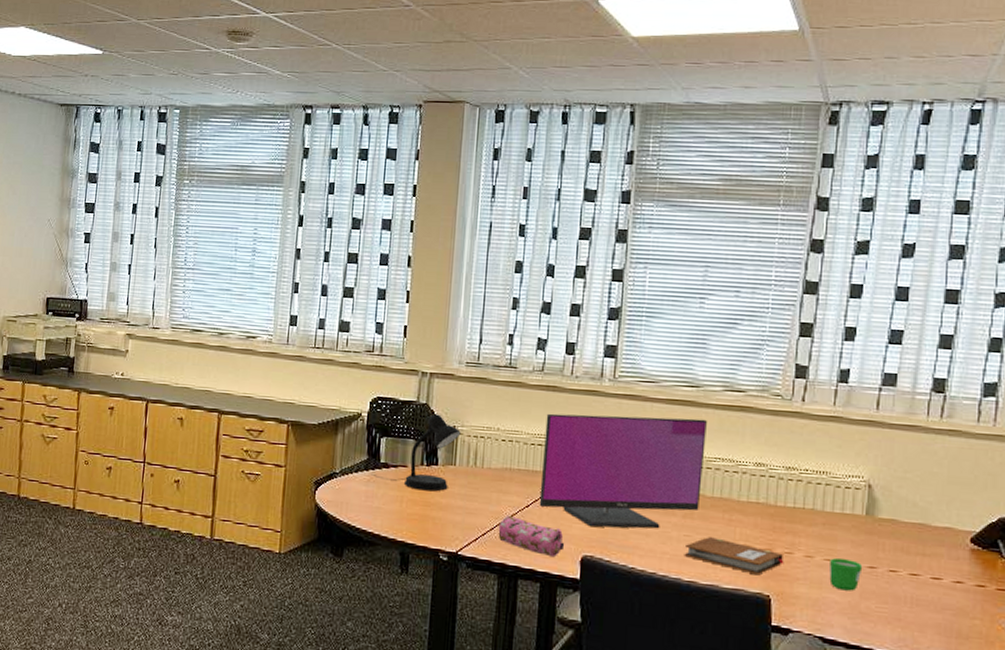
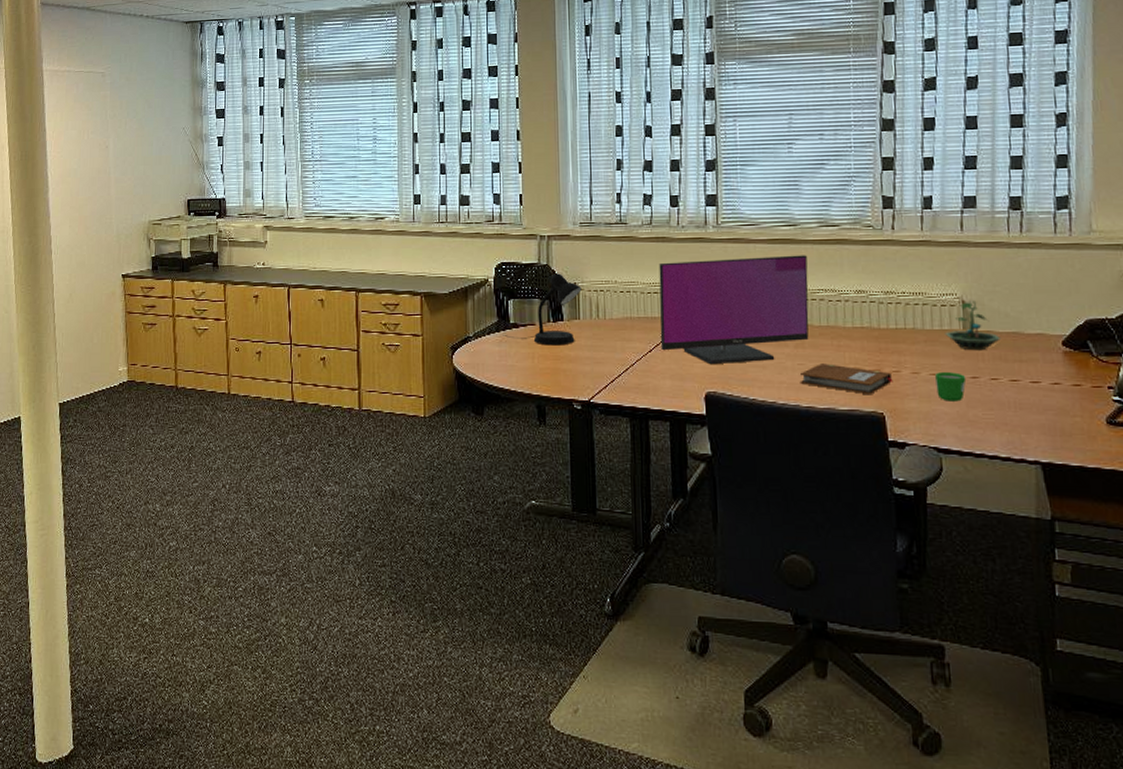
pencil case: present [498,515,565,557] -> none [625,361,689,395]
terrarium: none [845,485,906,540] -> present [944,300,1002,351]

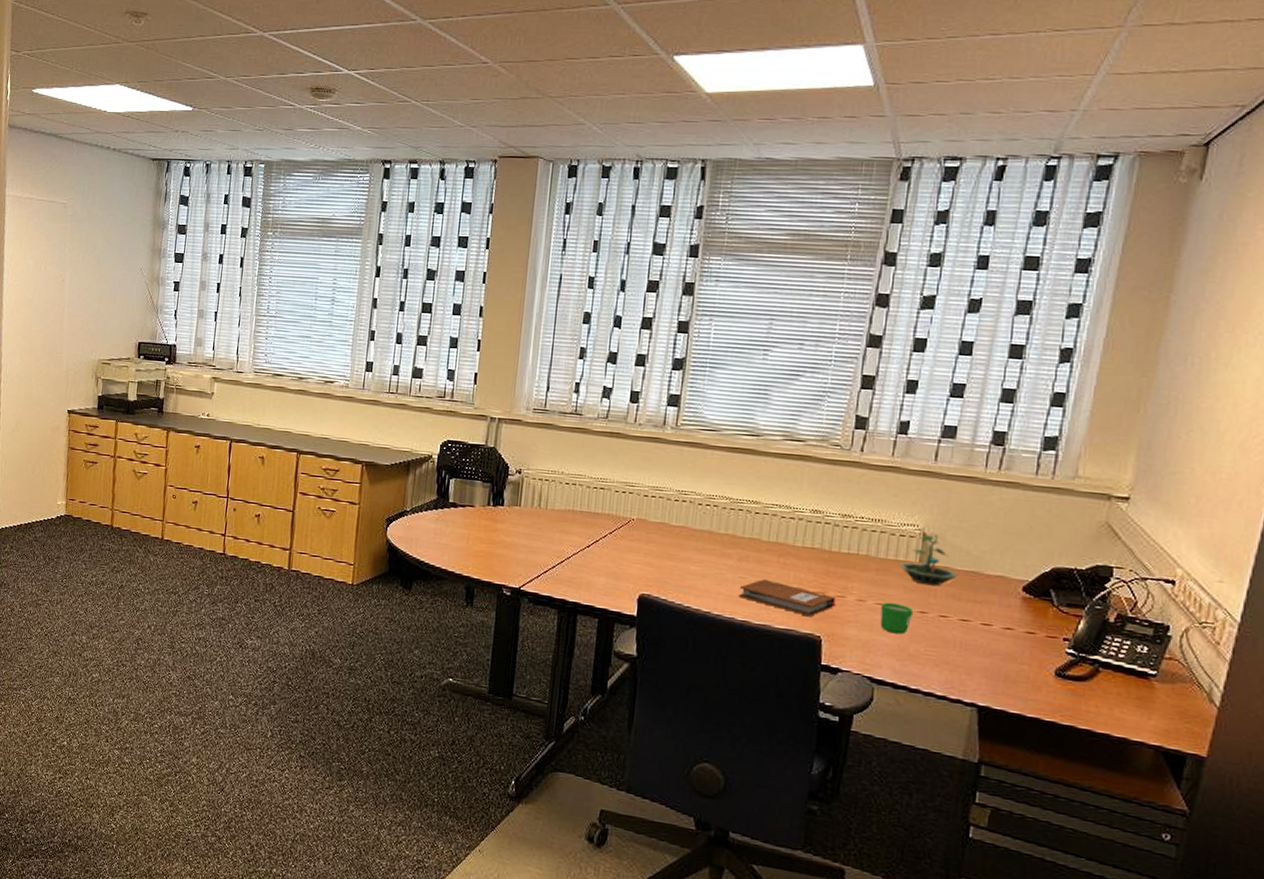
desk lamp: present [502,273,582,346] -> none [440,457,527,531]
computer monitor: present [659,255,809,365] -> none [599,458,766,571]

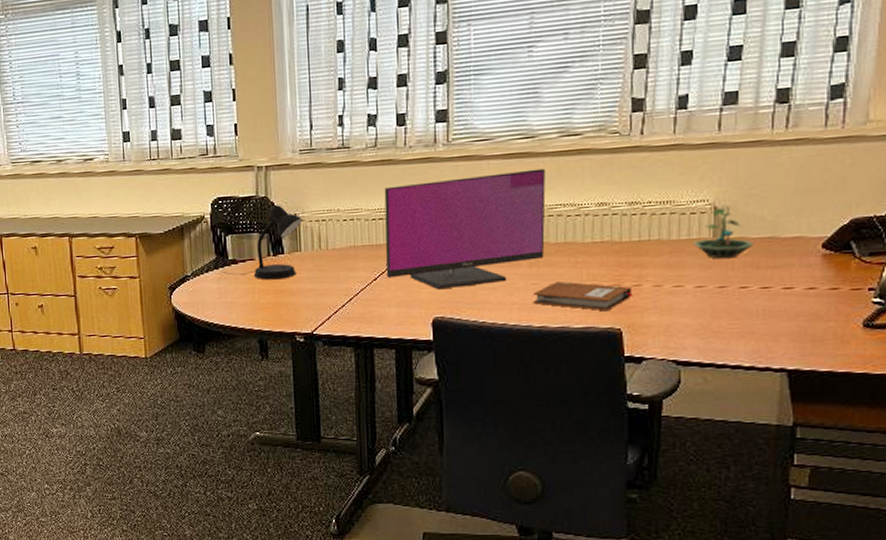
desk lamp: none [440,457,527,531] -> present [221,205,303,280]
computer monitor: none [599,458,766,571] -> present [384,168,546,290]
mug: present [880,602,914,635] -> none [679,282,713,313]

